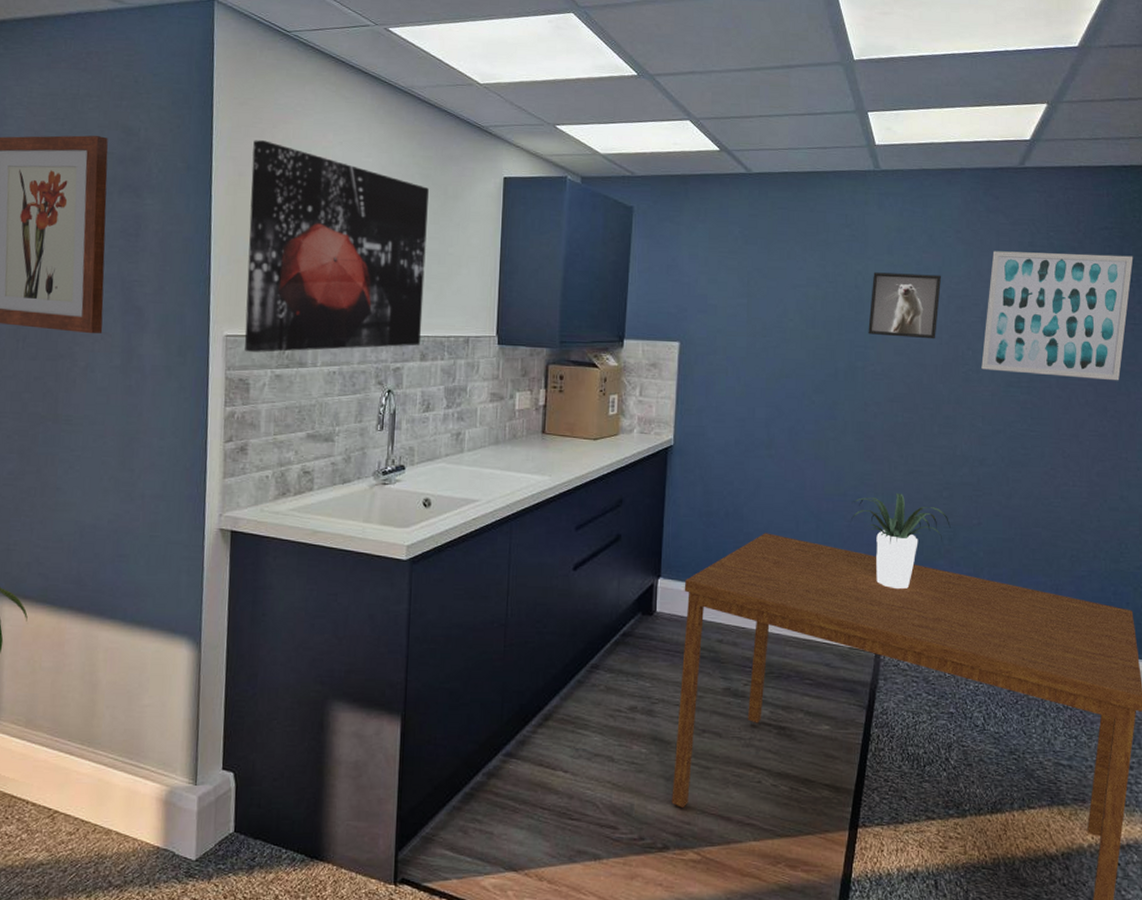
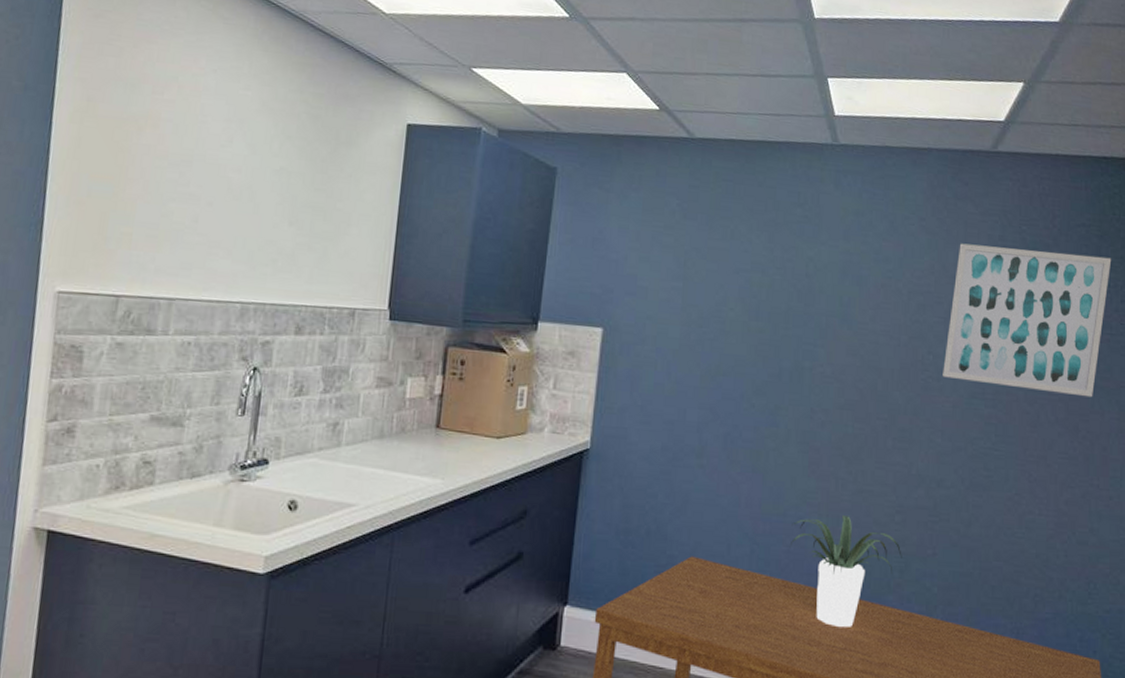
wall art: present [244,140,429,352] -> none [80,60,317,317]
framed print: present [868,272,942,339] -> none [818,259,903,340]

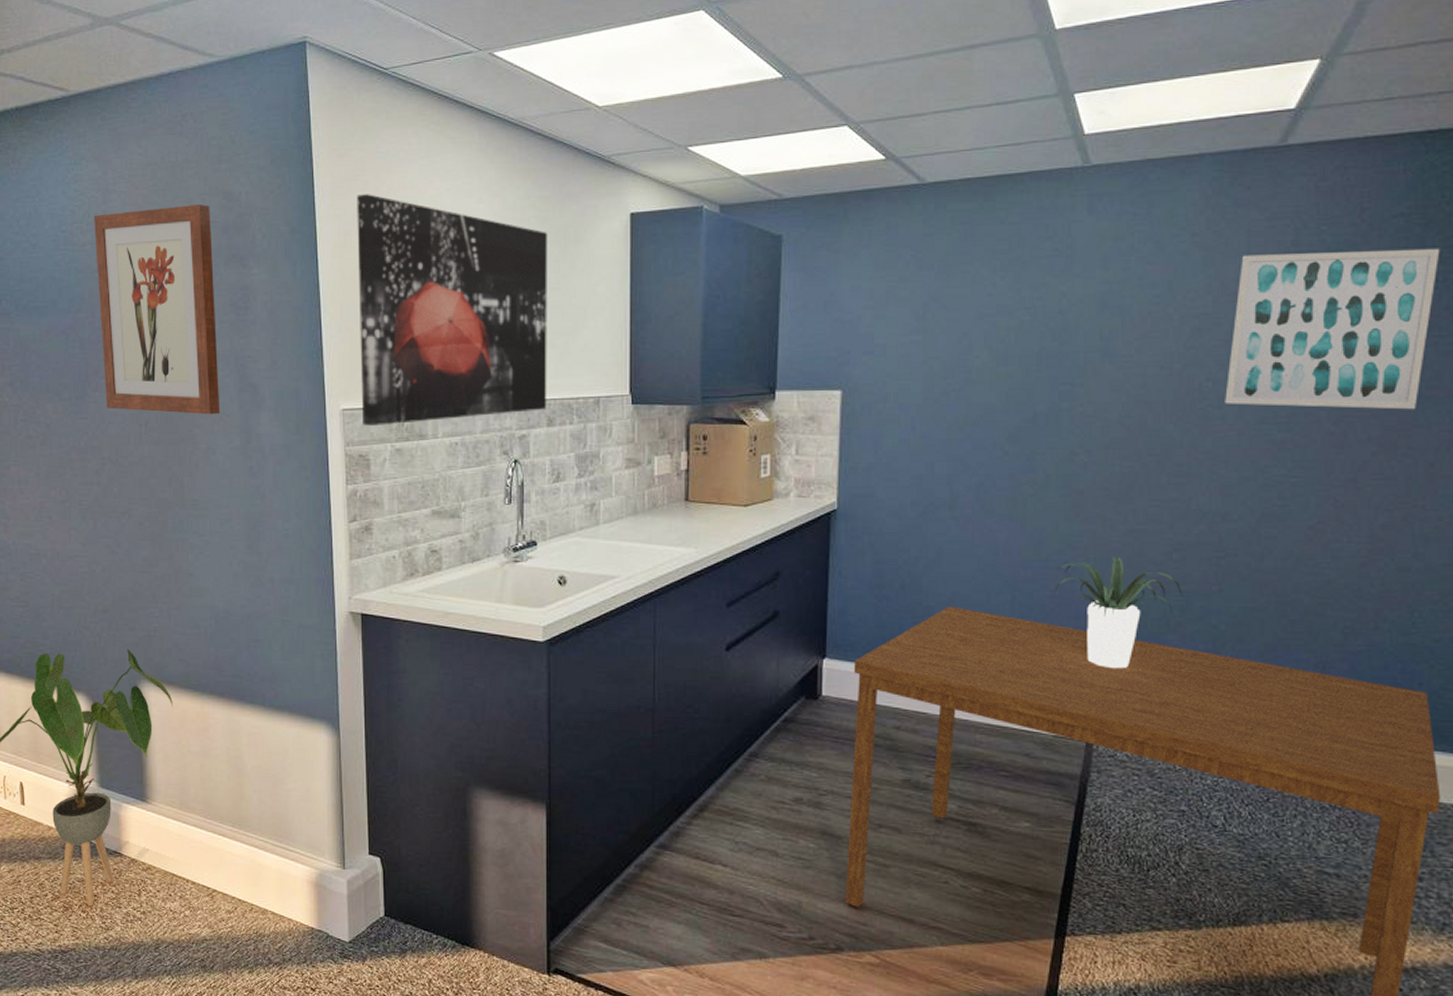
wall art: none [80,60,317,317] -> present [357,194,547,426]

